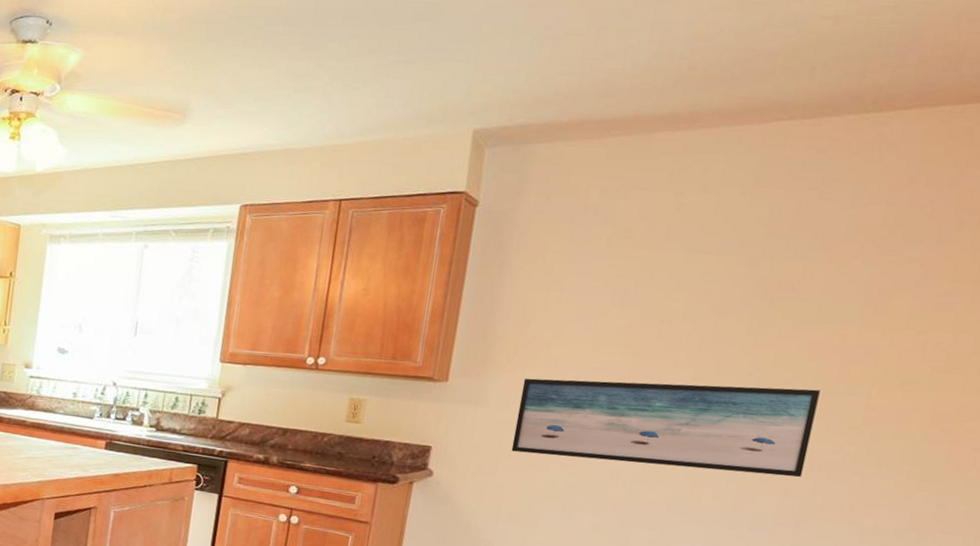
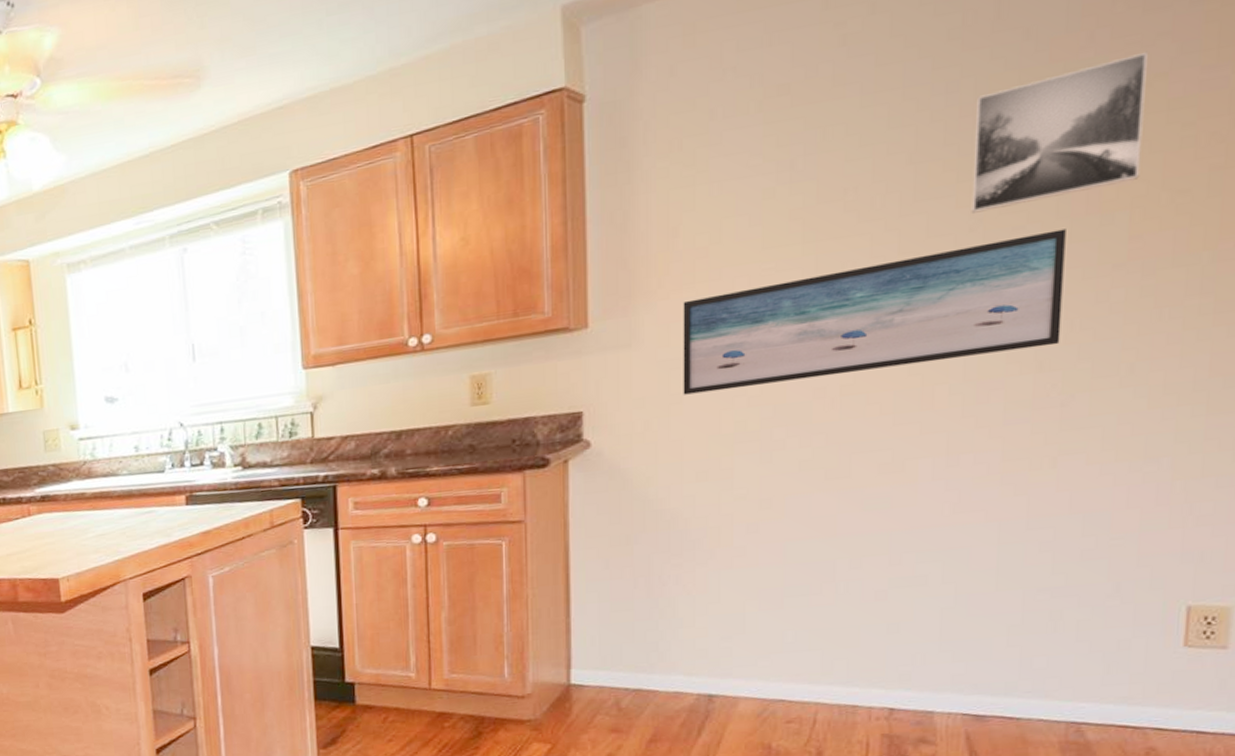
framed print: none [752,270,901,365] -> present [971,51,1147,213]

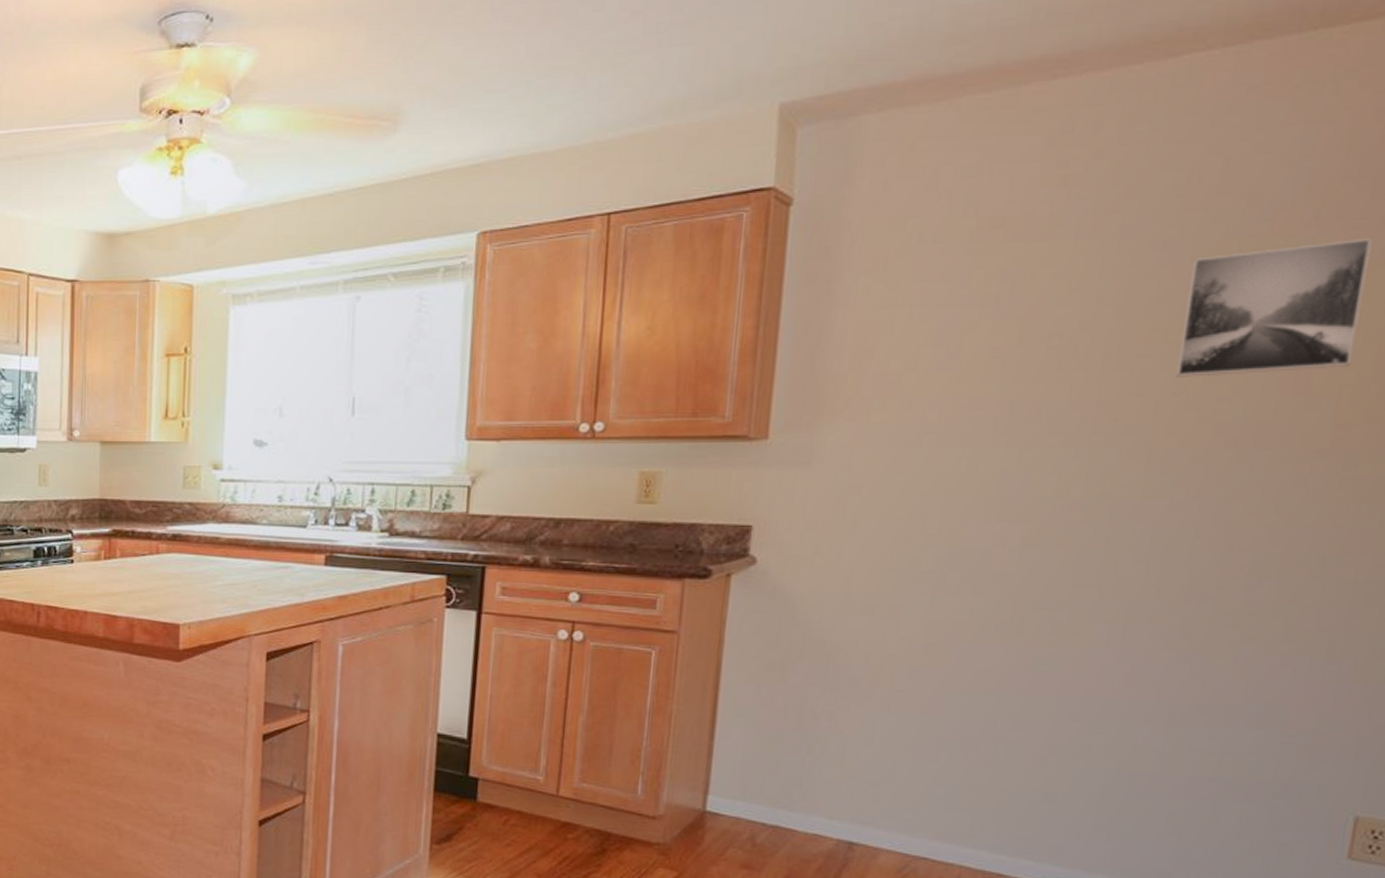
wall art: present [683,229,1066,395] -> none [858,407,1271,525]

